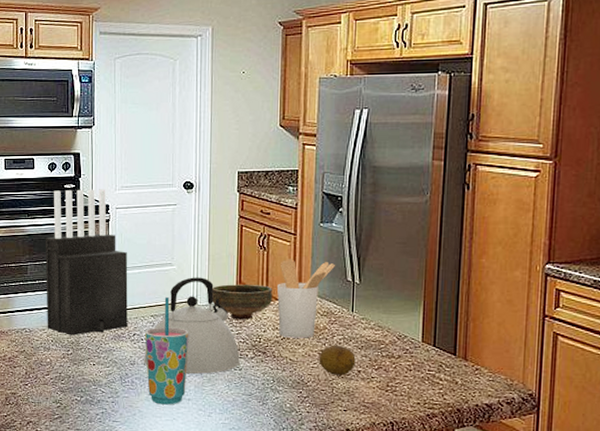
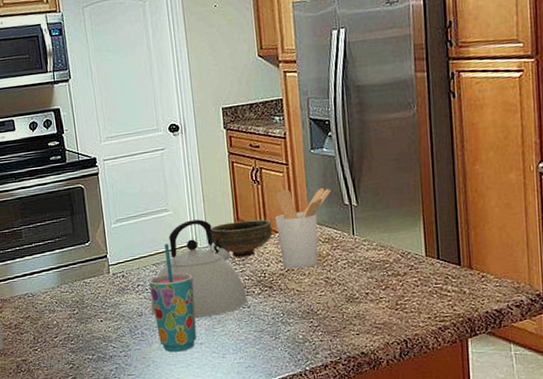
knife block: present [45,189,128,336] -> none [35,142,130,295]
fruit: present [318,345,356,376] -> none [325,270,363,301]

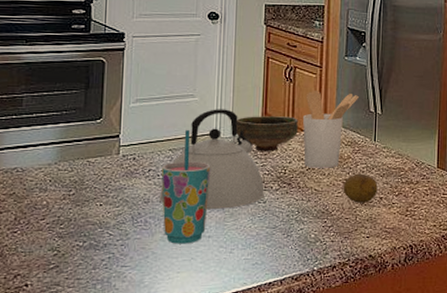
fruit: none [325,270,363,301] -> present [343,173,378,203]

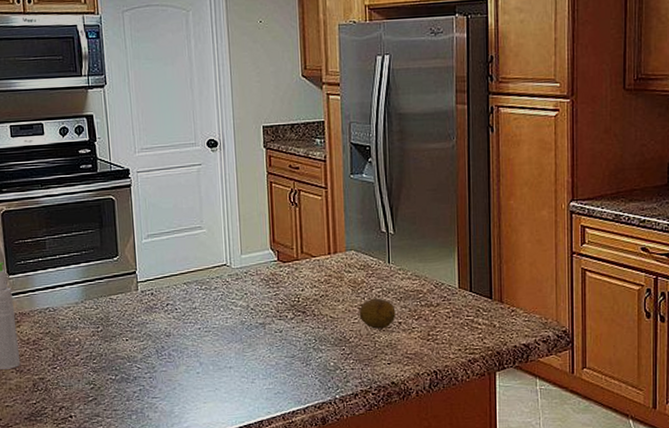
kettle: present [159,109,264,210] -> none [179,239,280,342]
cup: present [161,130,211,244] -> none [179,263,226,376]
bowl: present [236,116,298,152] -> none [246,242,308,280]
utensil holder: present [303,91,360,168] -> none [312,213,369,295]

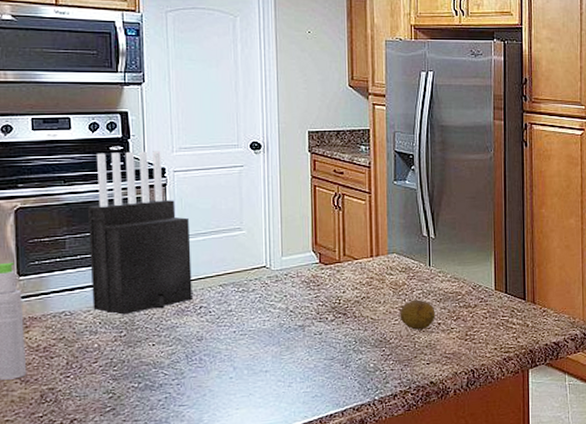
knife block: none [62,152,160,311] -> present [87,151,192,315]

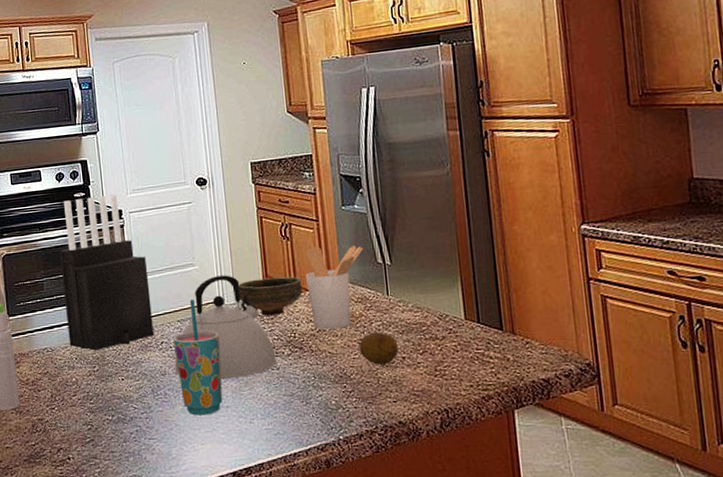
kettle: none [213,241,320,345] -> present [174,275,277,380]
cup: none [214,264,264,381] -> present [173,300,223,416]
bowl: none [287,245,350,282] -> present [238,276,302,316]
utensil holder: none [355,217,412,297] -> present [305,246,364,330]

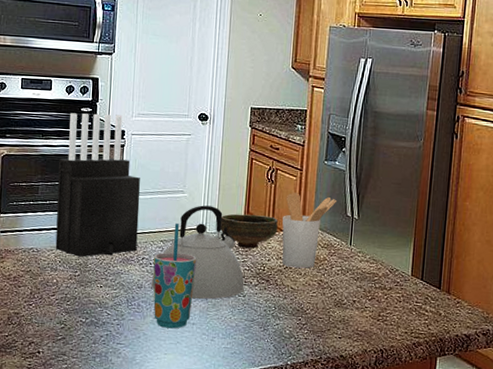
fruit: present [359,331,399,365] -> none [317,275,352,305]

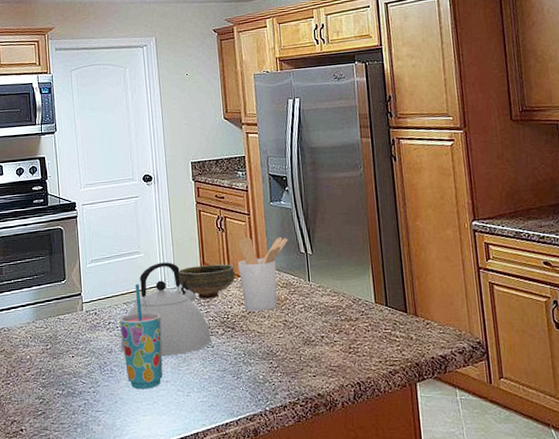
knife block: present [55,113,140,257] -> none [17,188,102,330]

